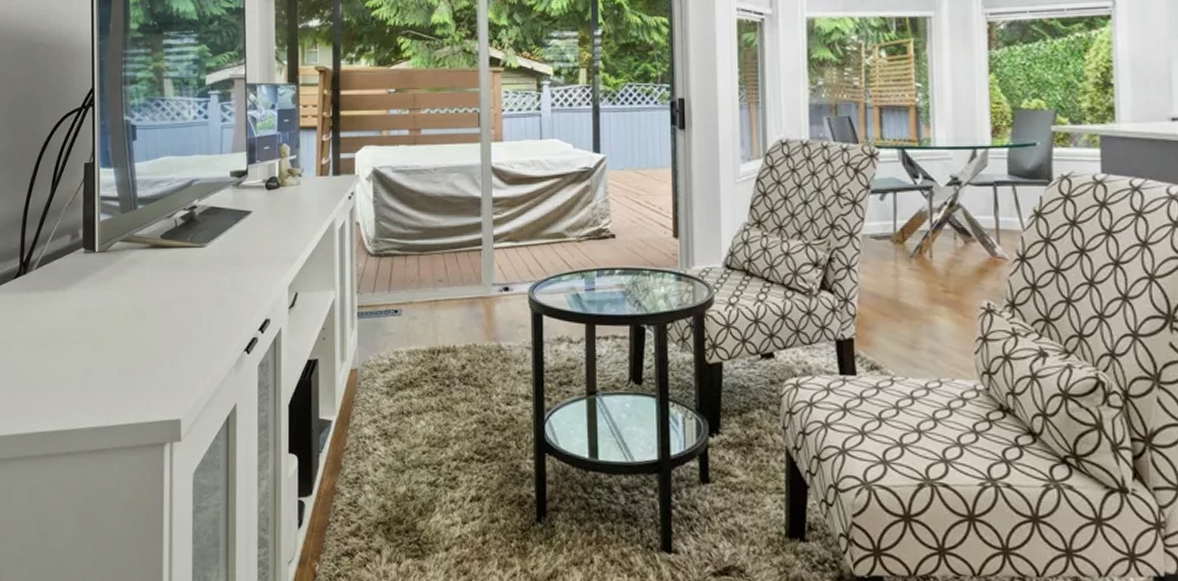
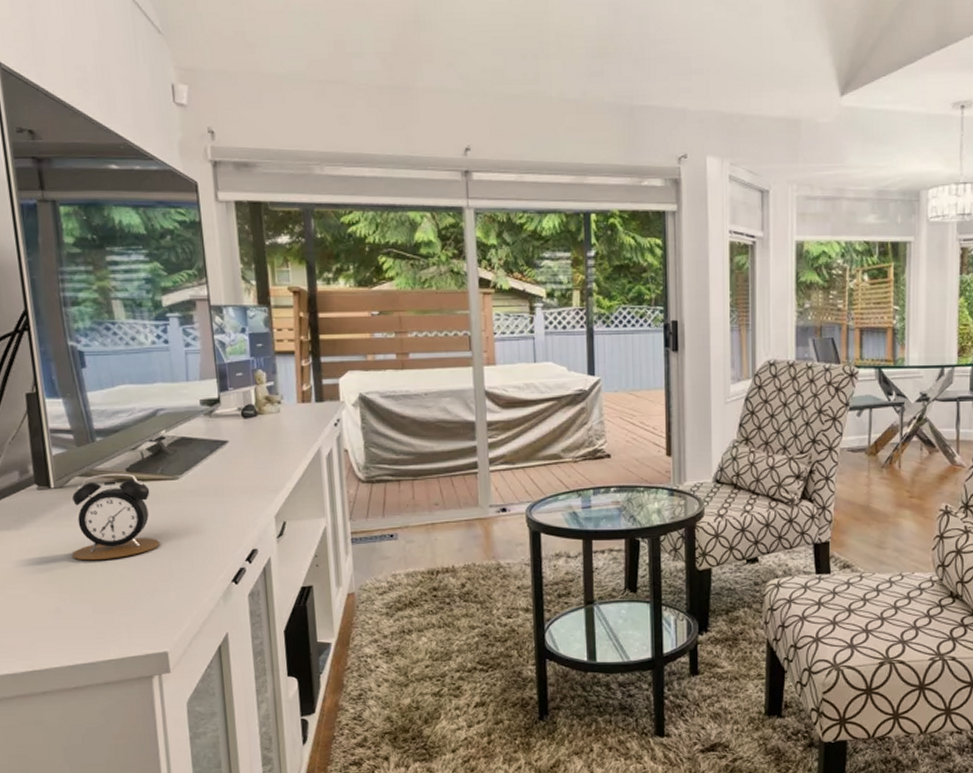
alarm clock: none [106,239,183,324] -> present [71,473,160,561]

